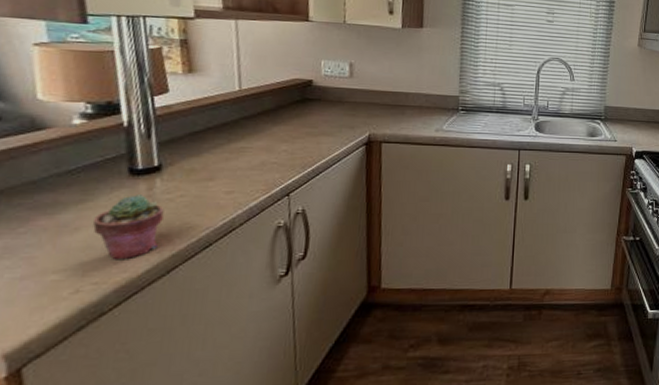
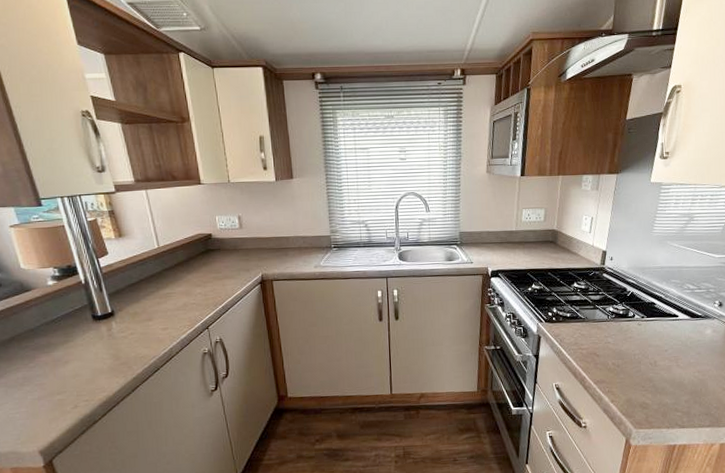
potted succulent: present [93,195,164,260] -> none [76,334,122,384]

